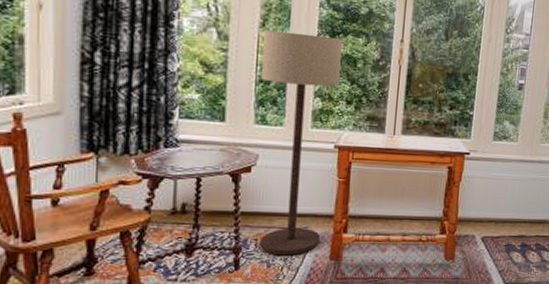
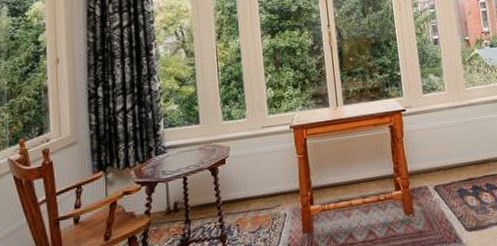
floor lamp: present [259,30,342,256] -> none [220,35,292,237]

